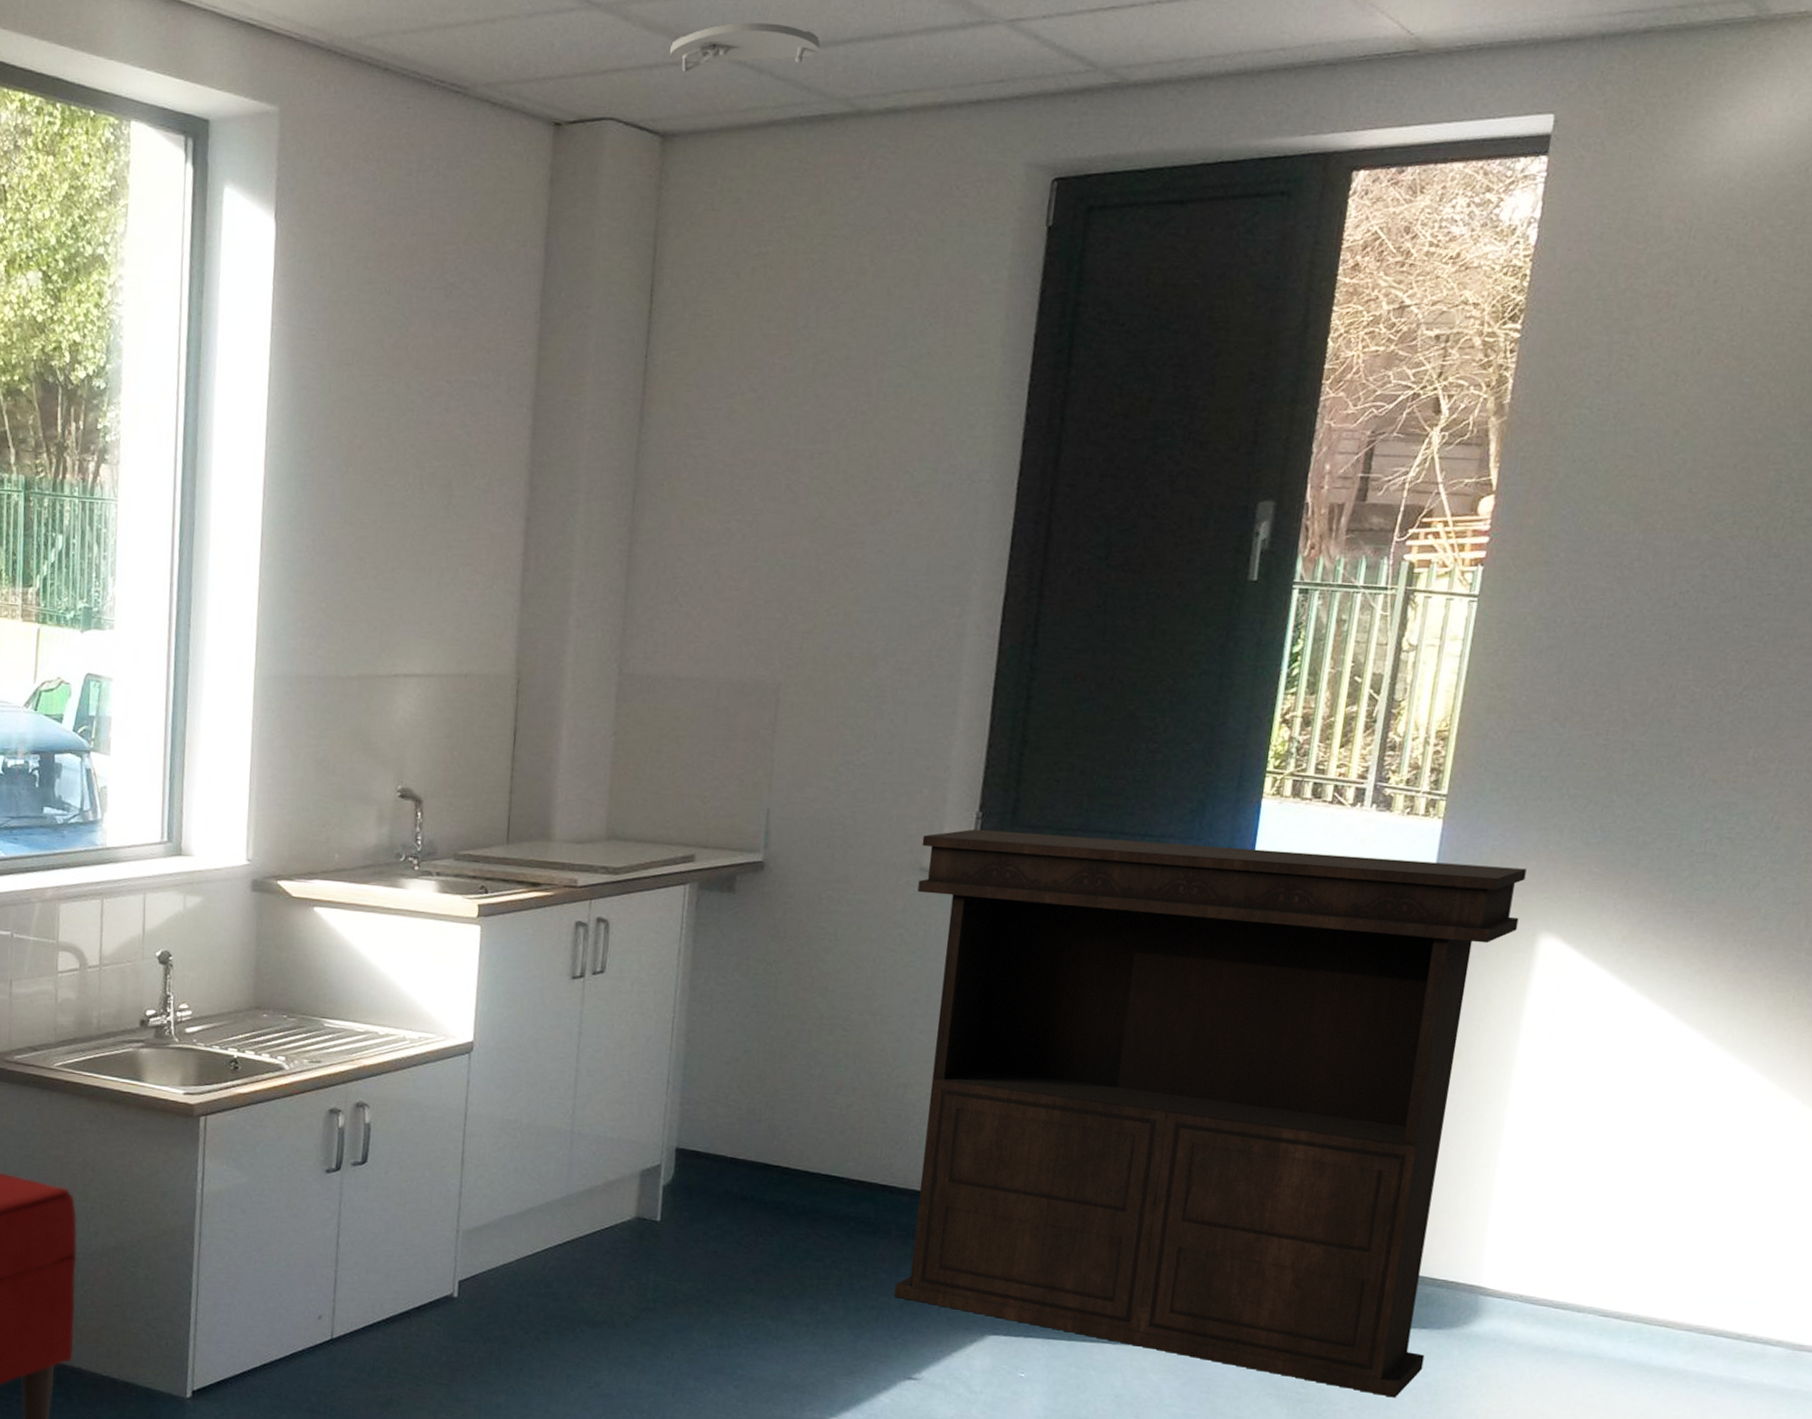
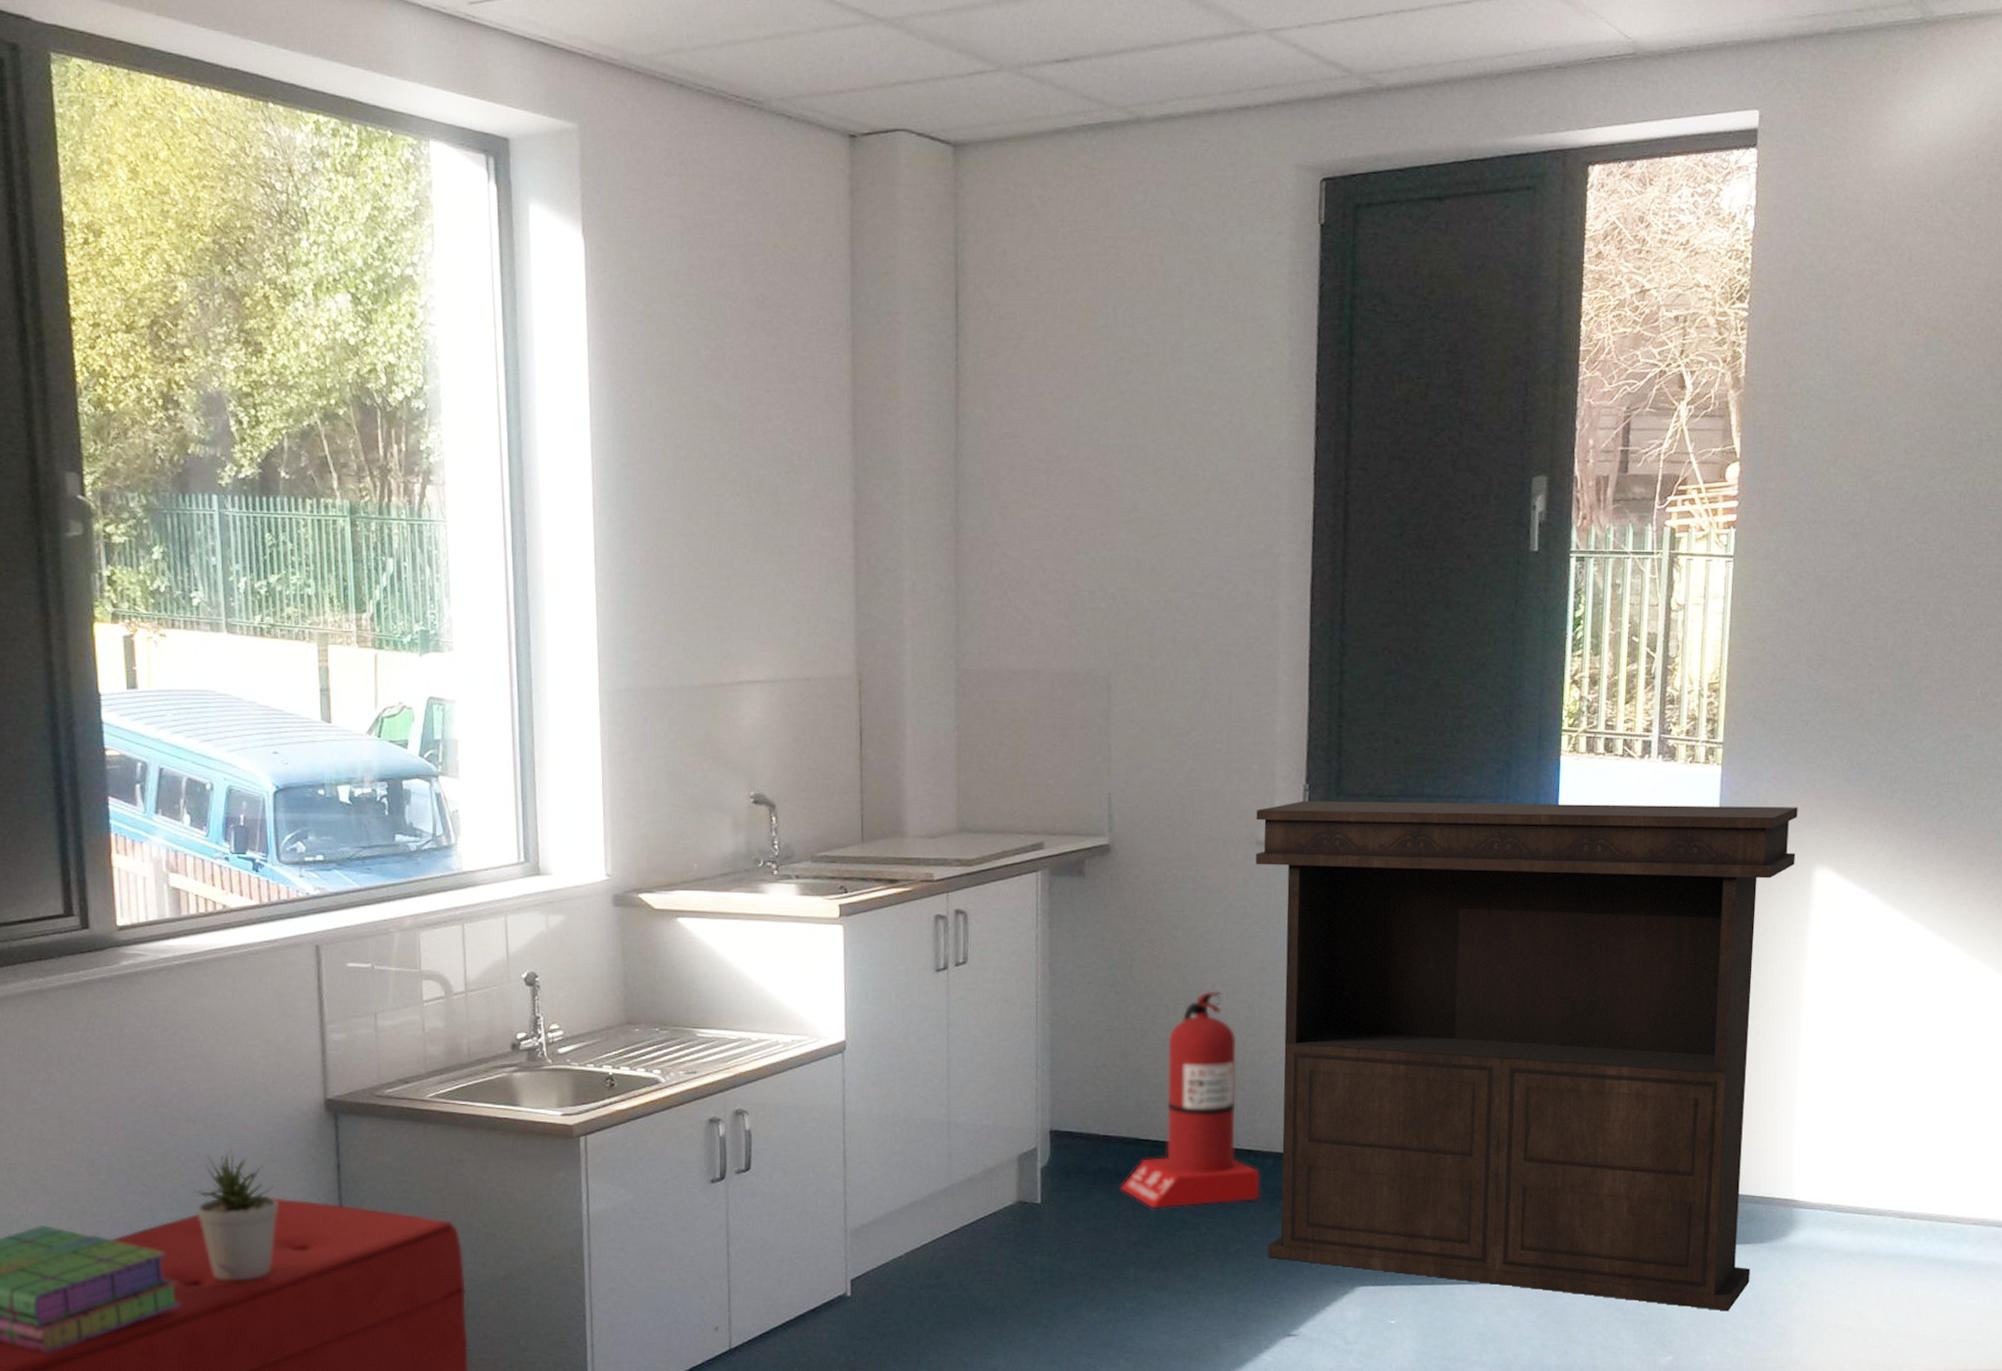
smoke detector: present [669,22,820,72] -> none [954,35,1095,84]
fire extinguisher: none [744,1018,893,1238] -> present [1120,991,1260,1208]

